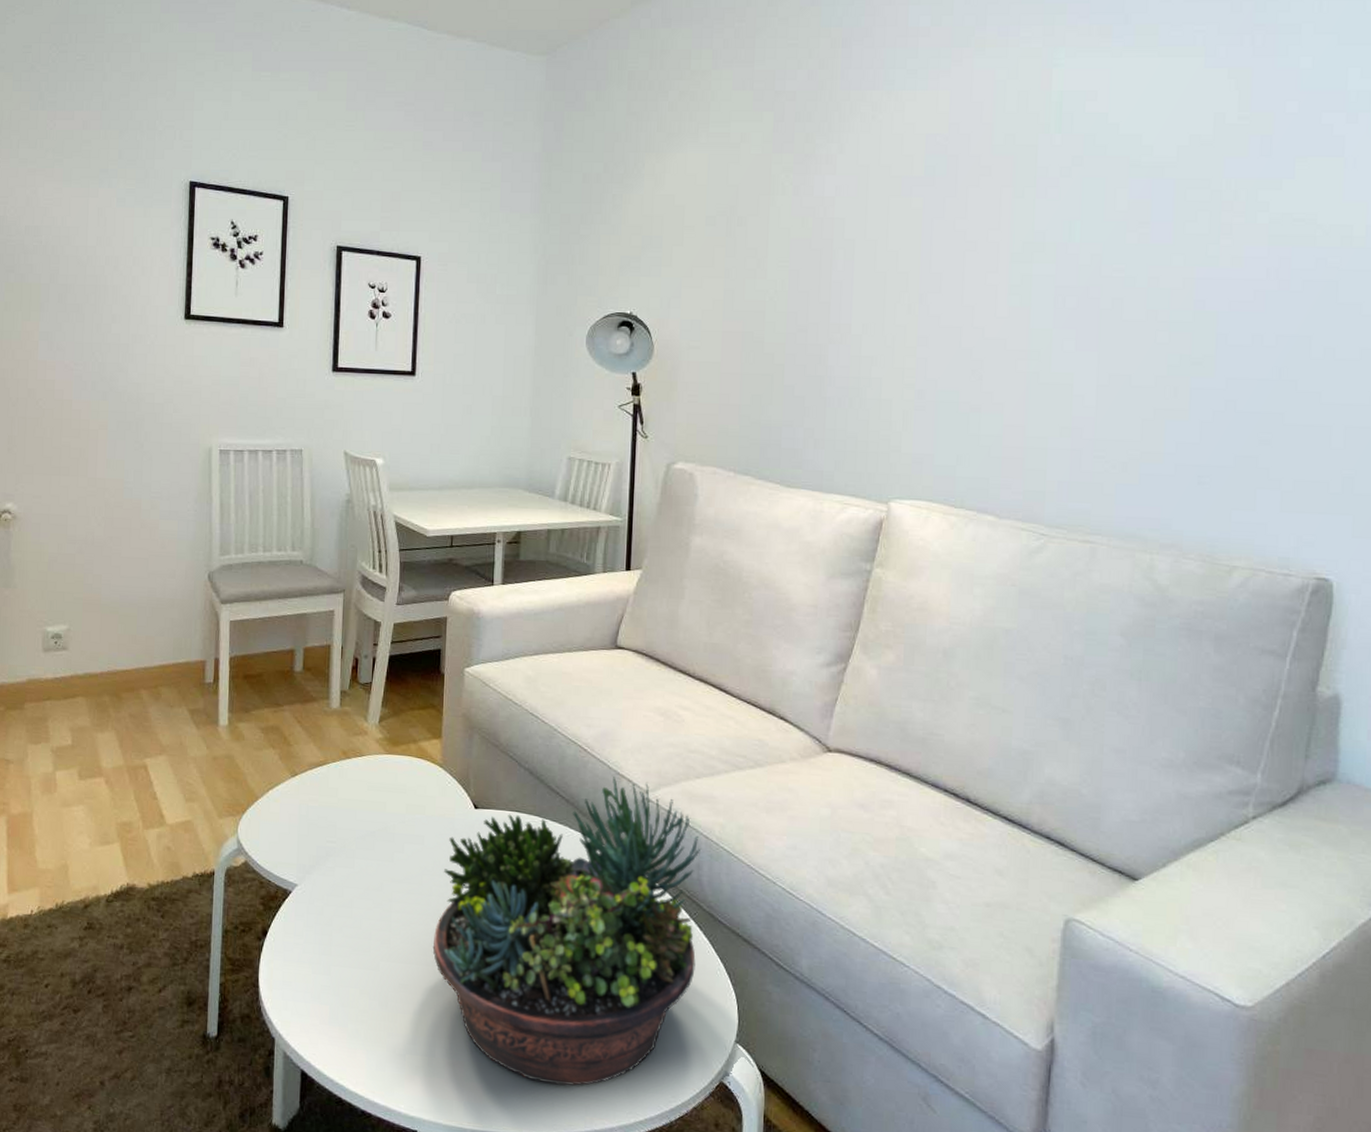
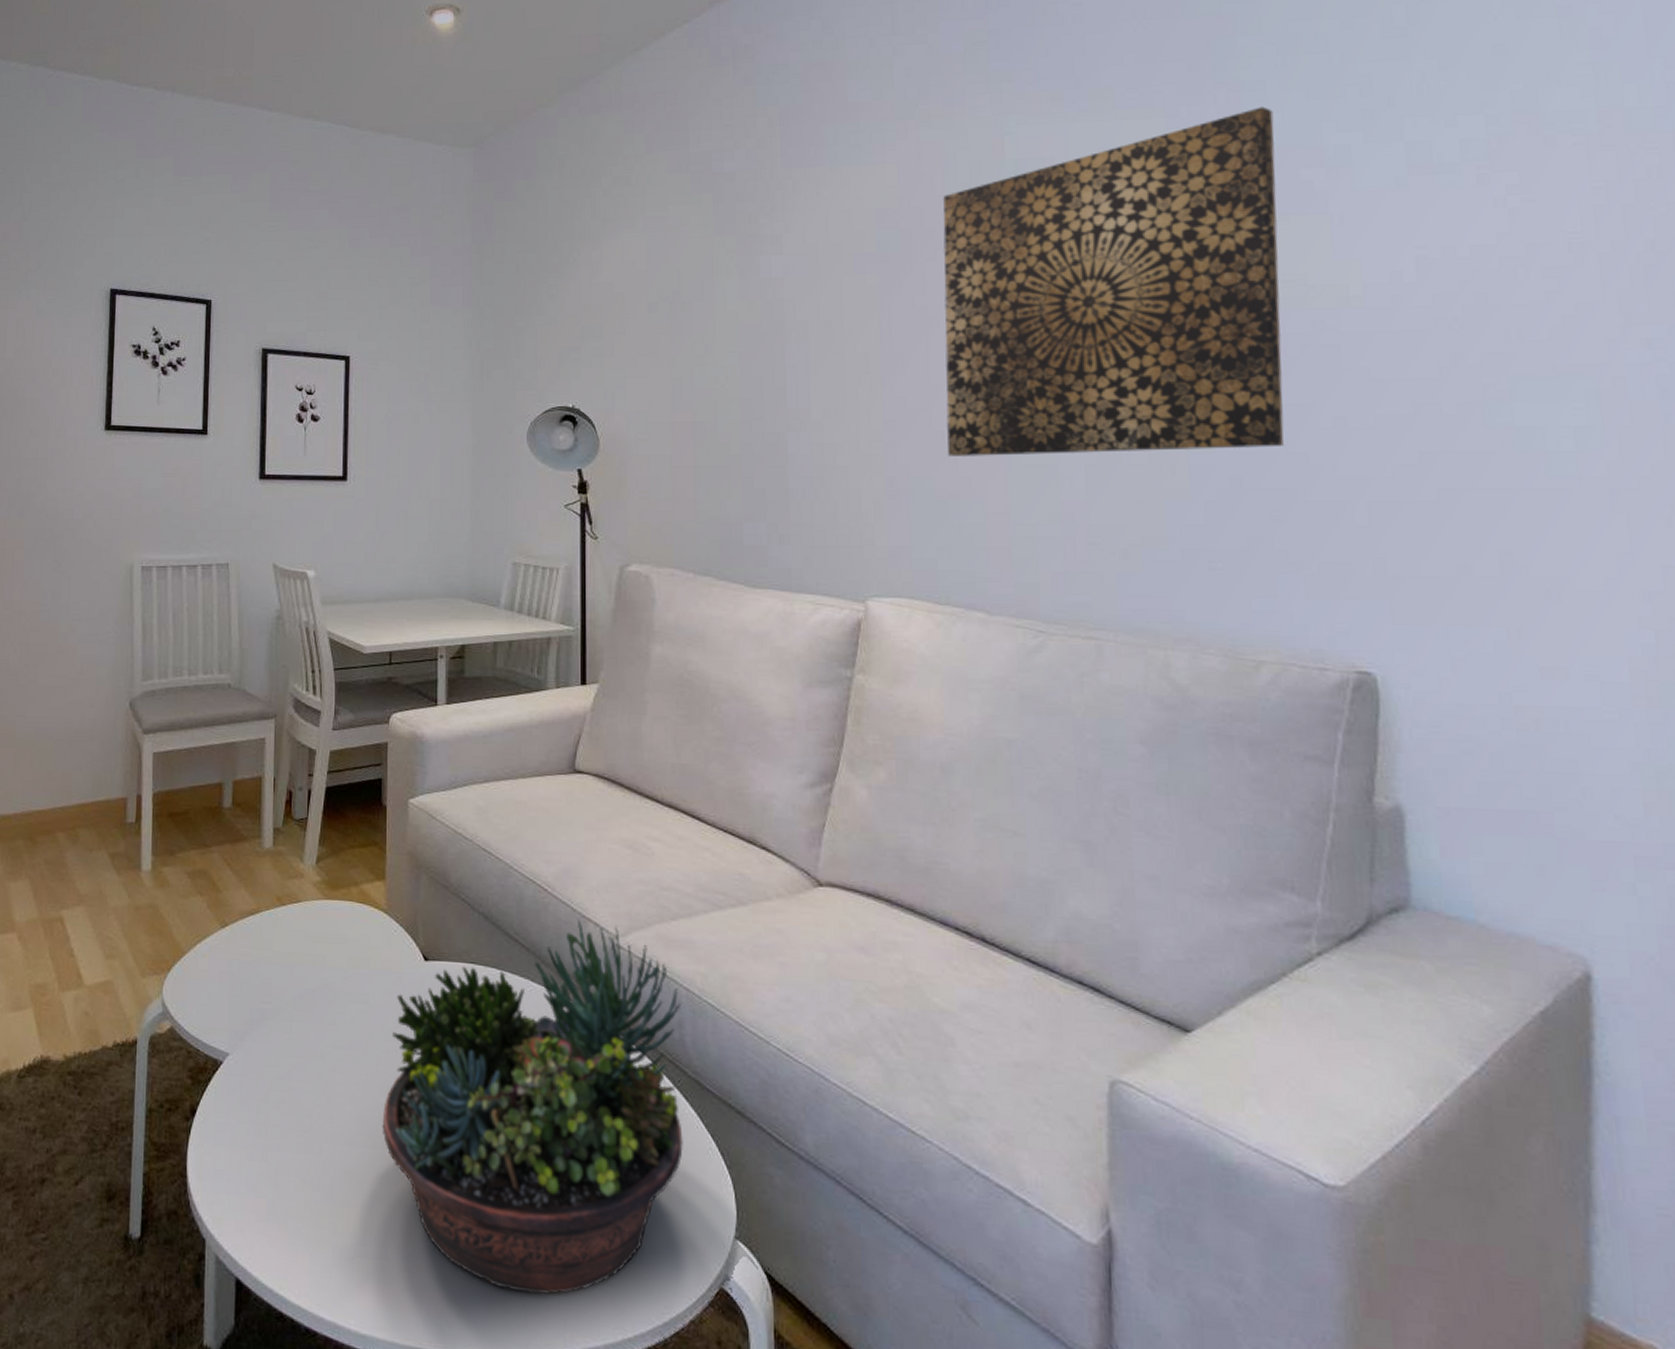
wall art: none [973,50,1305,375] -> present [942,106,1284,458]

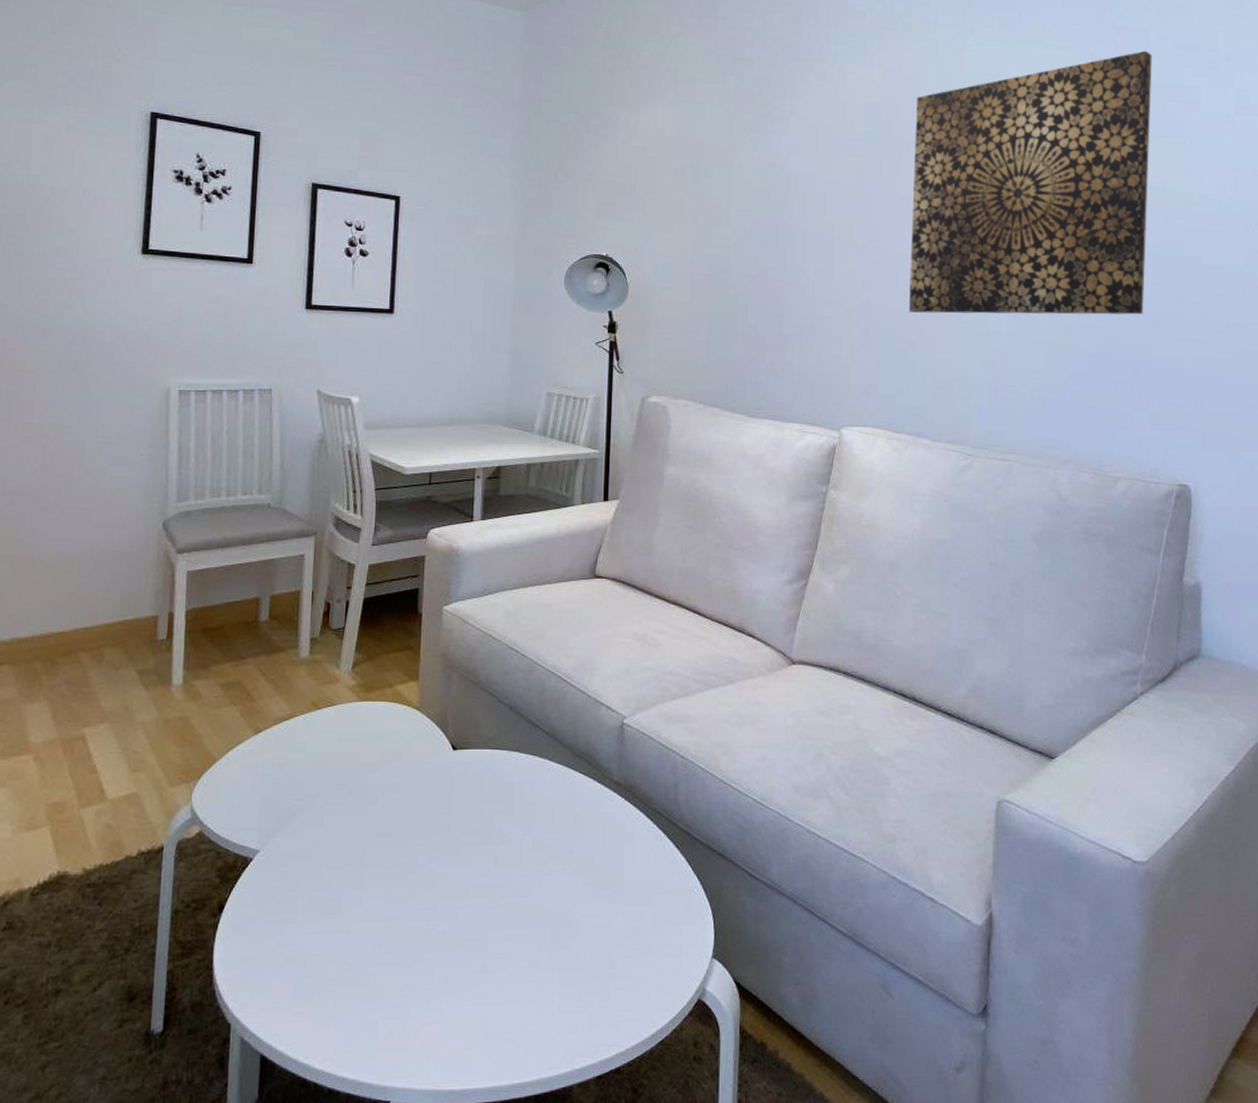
succulent planter: present [382,920,683,1295] -> none [408,705,677,1028]

